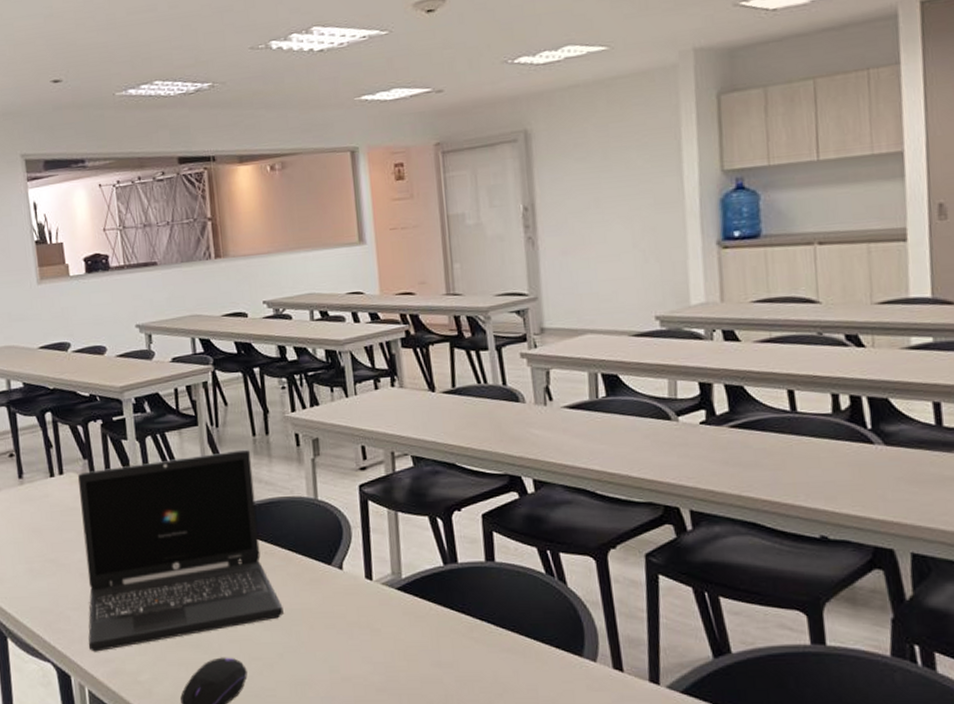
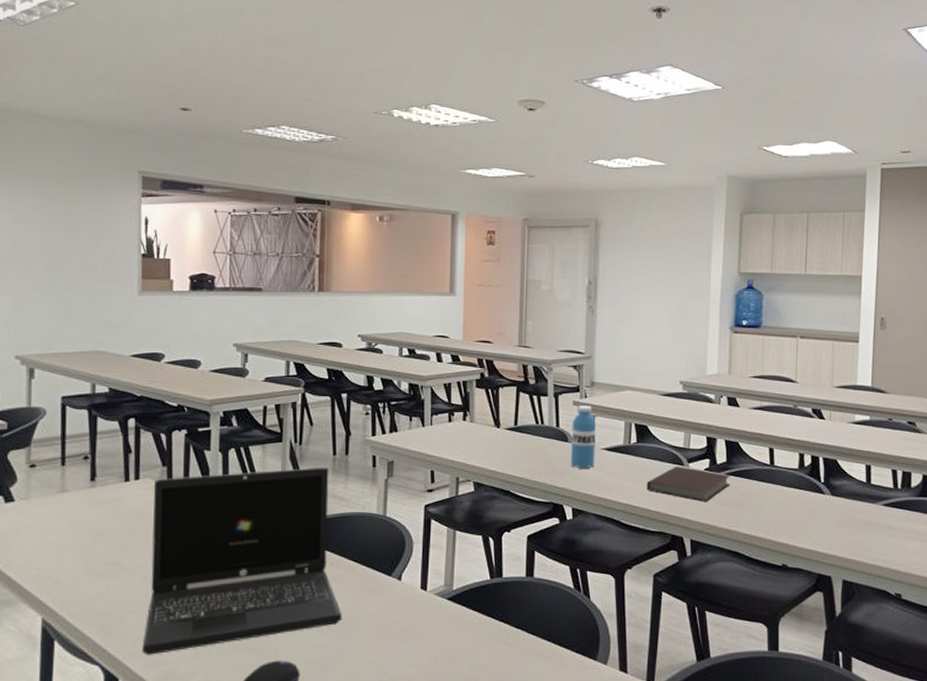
water bottle: none [521,357,556,433] -> present [571,406,596,469]
notebook: none [624,421,738,463] -> present [646,466,731,502]

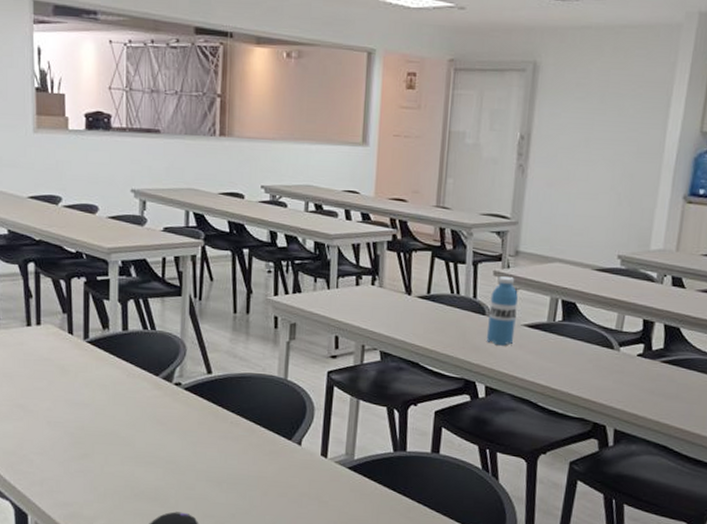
laptop: present [142,467,342,655] -> none [48,324,241,496]
notebook: present [646,466,731,502] -> none [569,349,667,390]

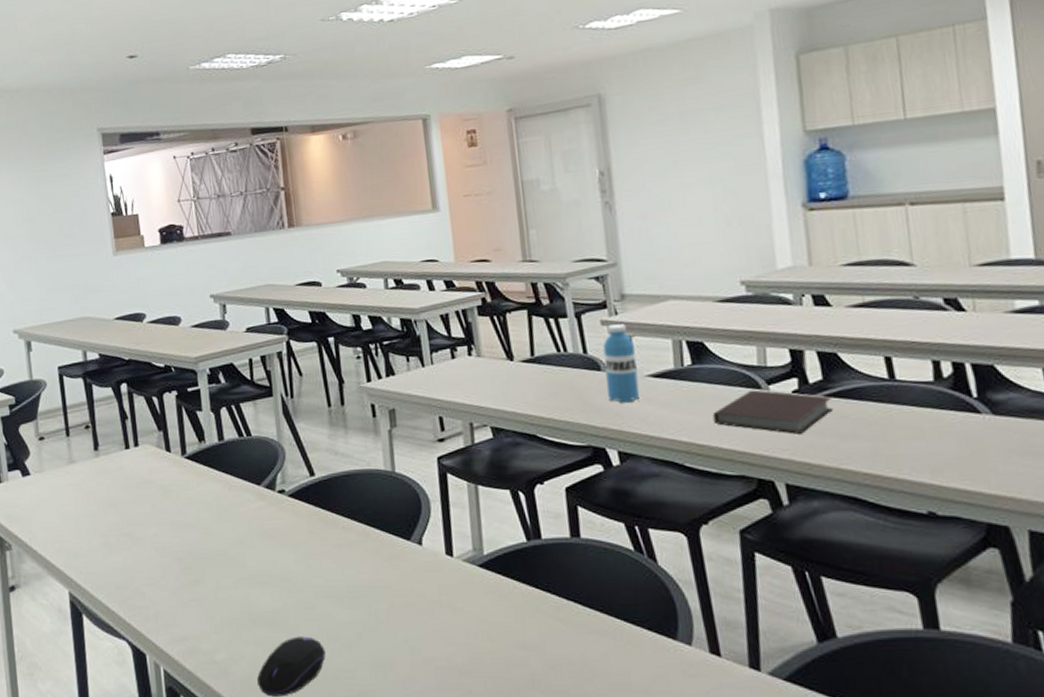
notebook: none [569,349,667,390] -> present [712,389,834,434]

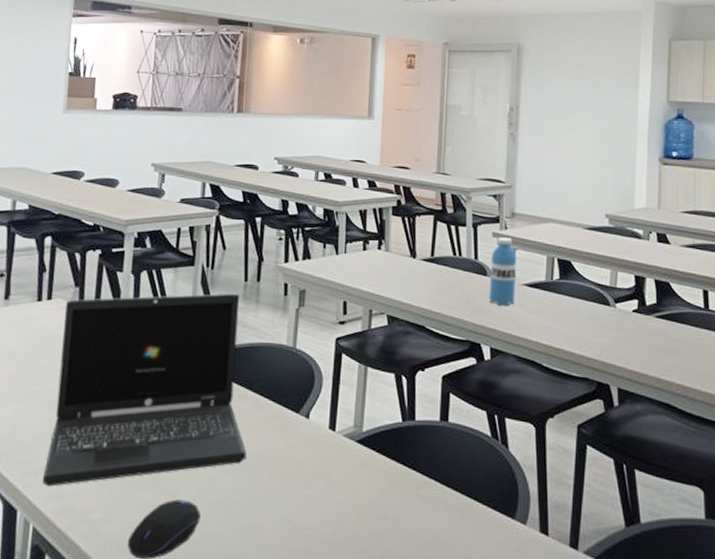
laptop: none [152,420,362,630] -> present [42,293,247,487]
notebook: present [712,389,834,434] -> none [570,306,662,347]

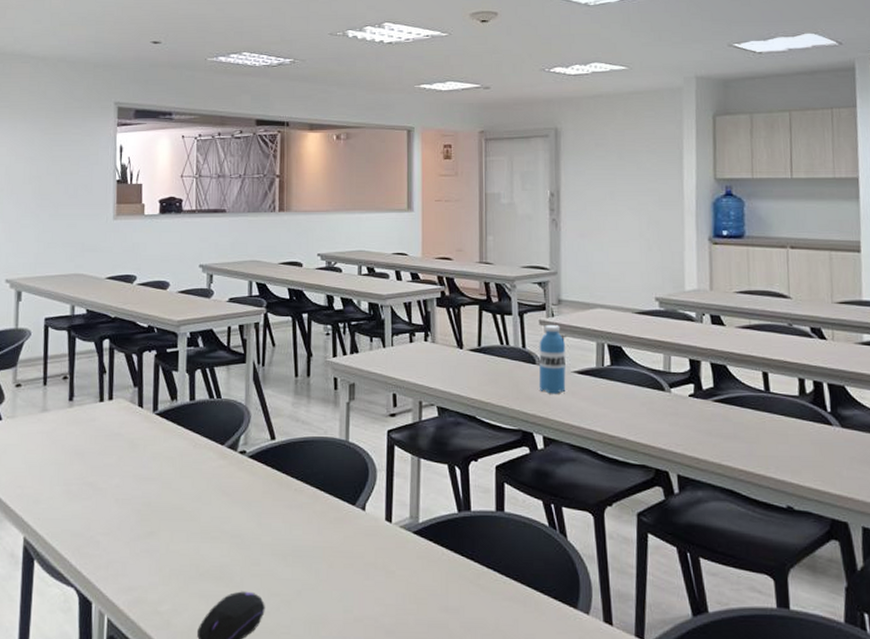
laptop: present [42,293,247,487] -> none [113,389,306,580]

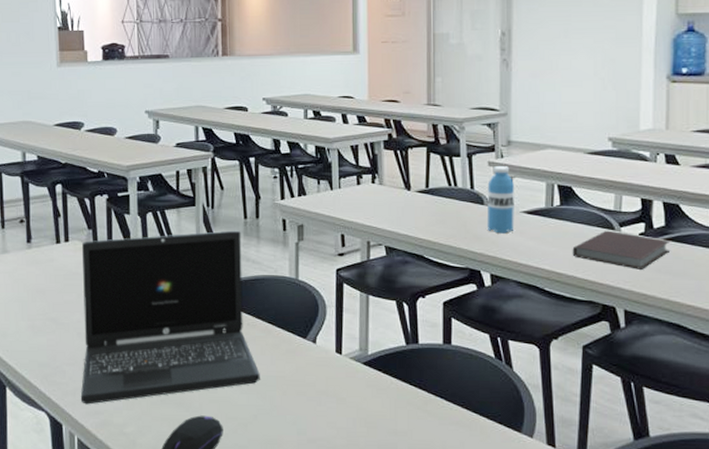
laptop: none [113,389,306,580] -> present [80,230,260,405]
notebook: none [624,391,720,432] -> present [572,230,671,270]

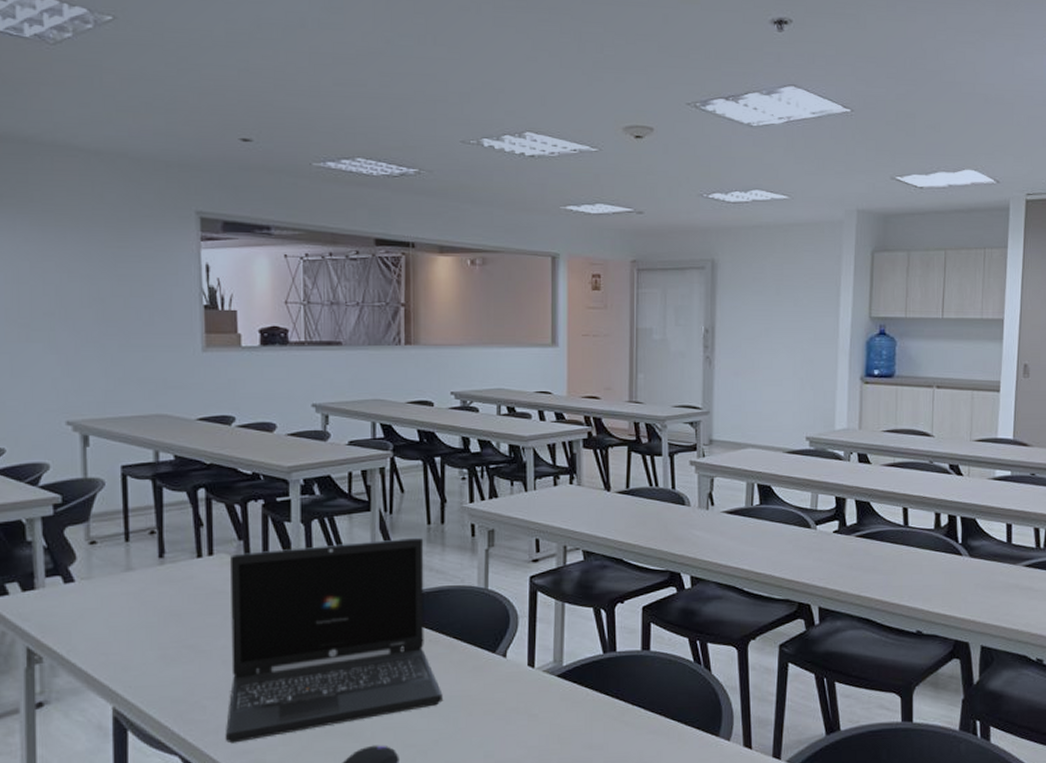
water bottle: present [487,166,514,234] -> none [689,466,715,534]
notebook: present [572,230,671,270] -> none [770,528,862,567]

